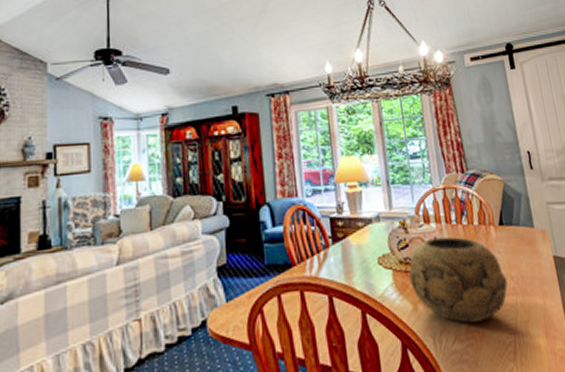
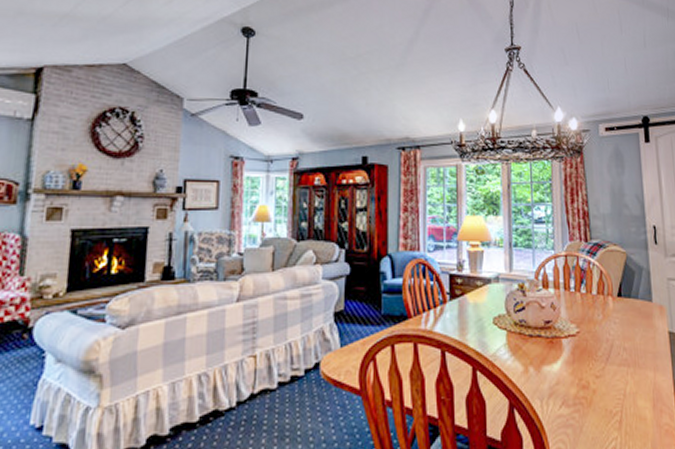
decorative bowl: present [408,236,508,324] -> none [522,303,620,390]

